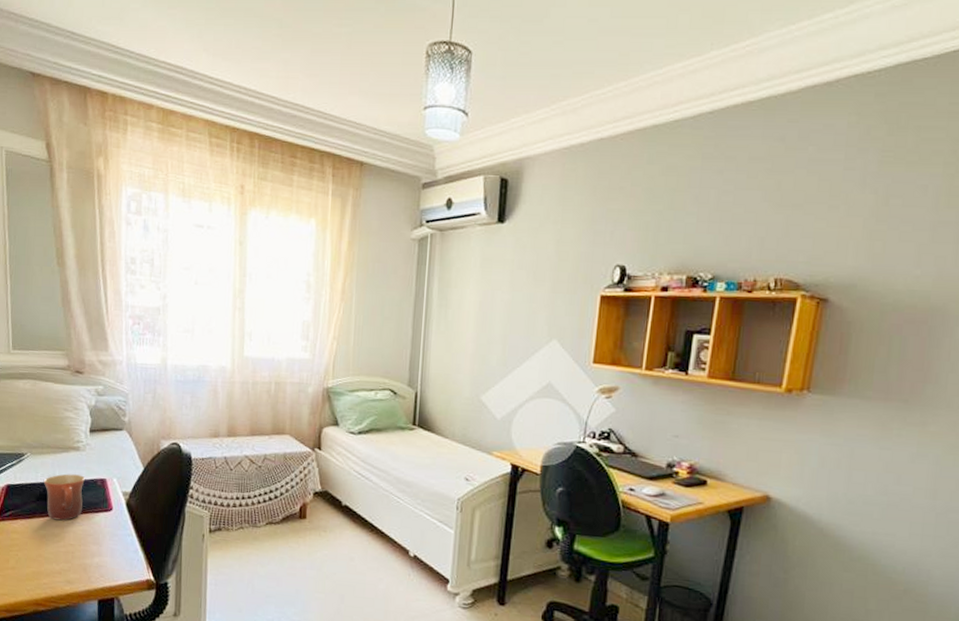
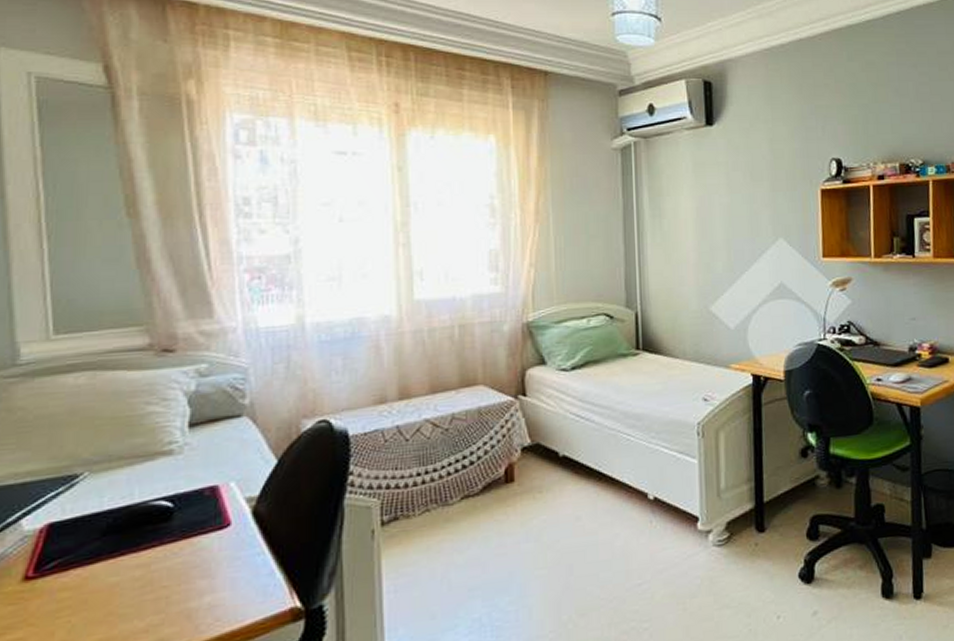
mug: present [43,474,85,521] -> none [113,487,184,558]

